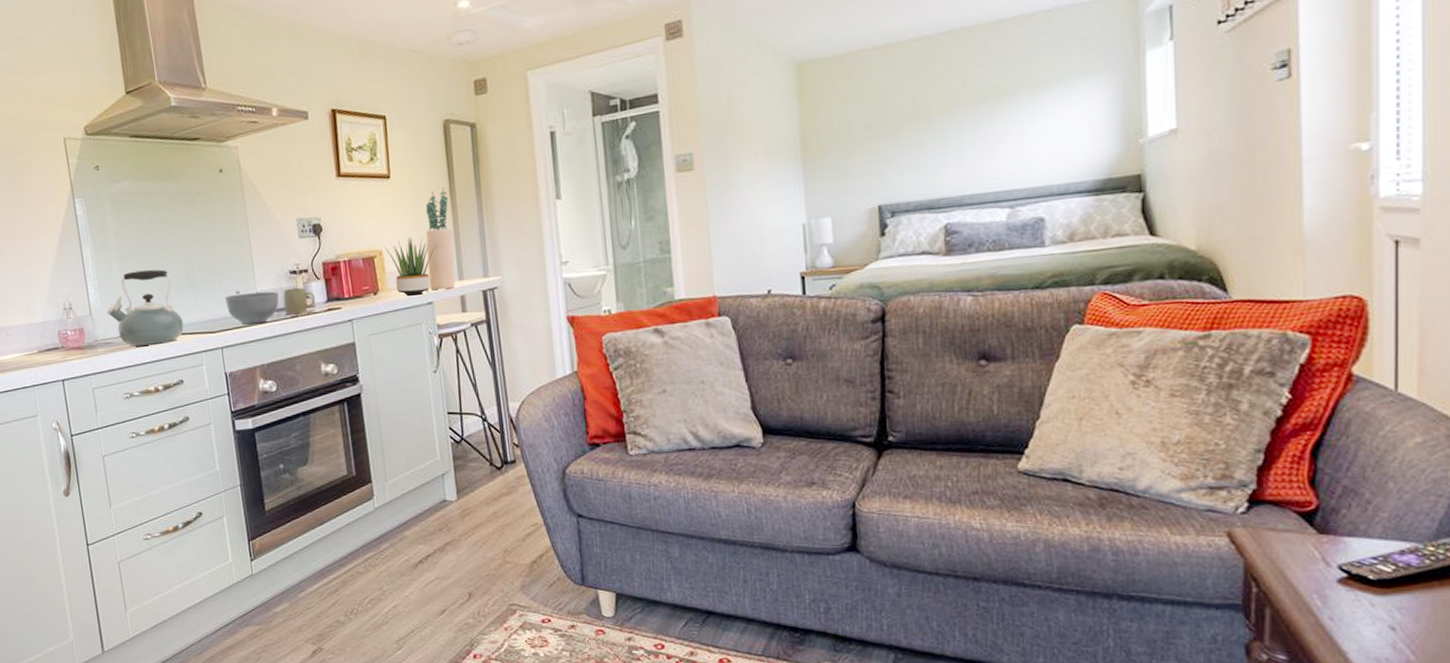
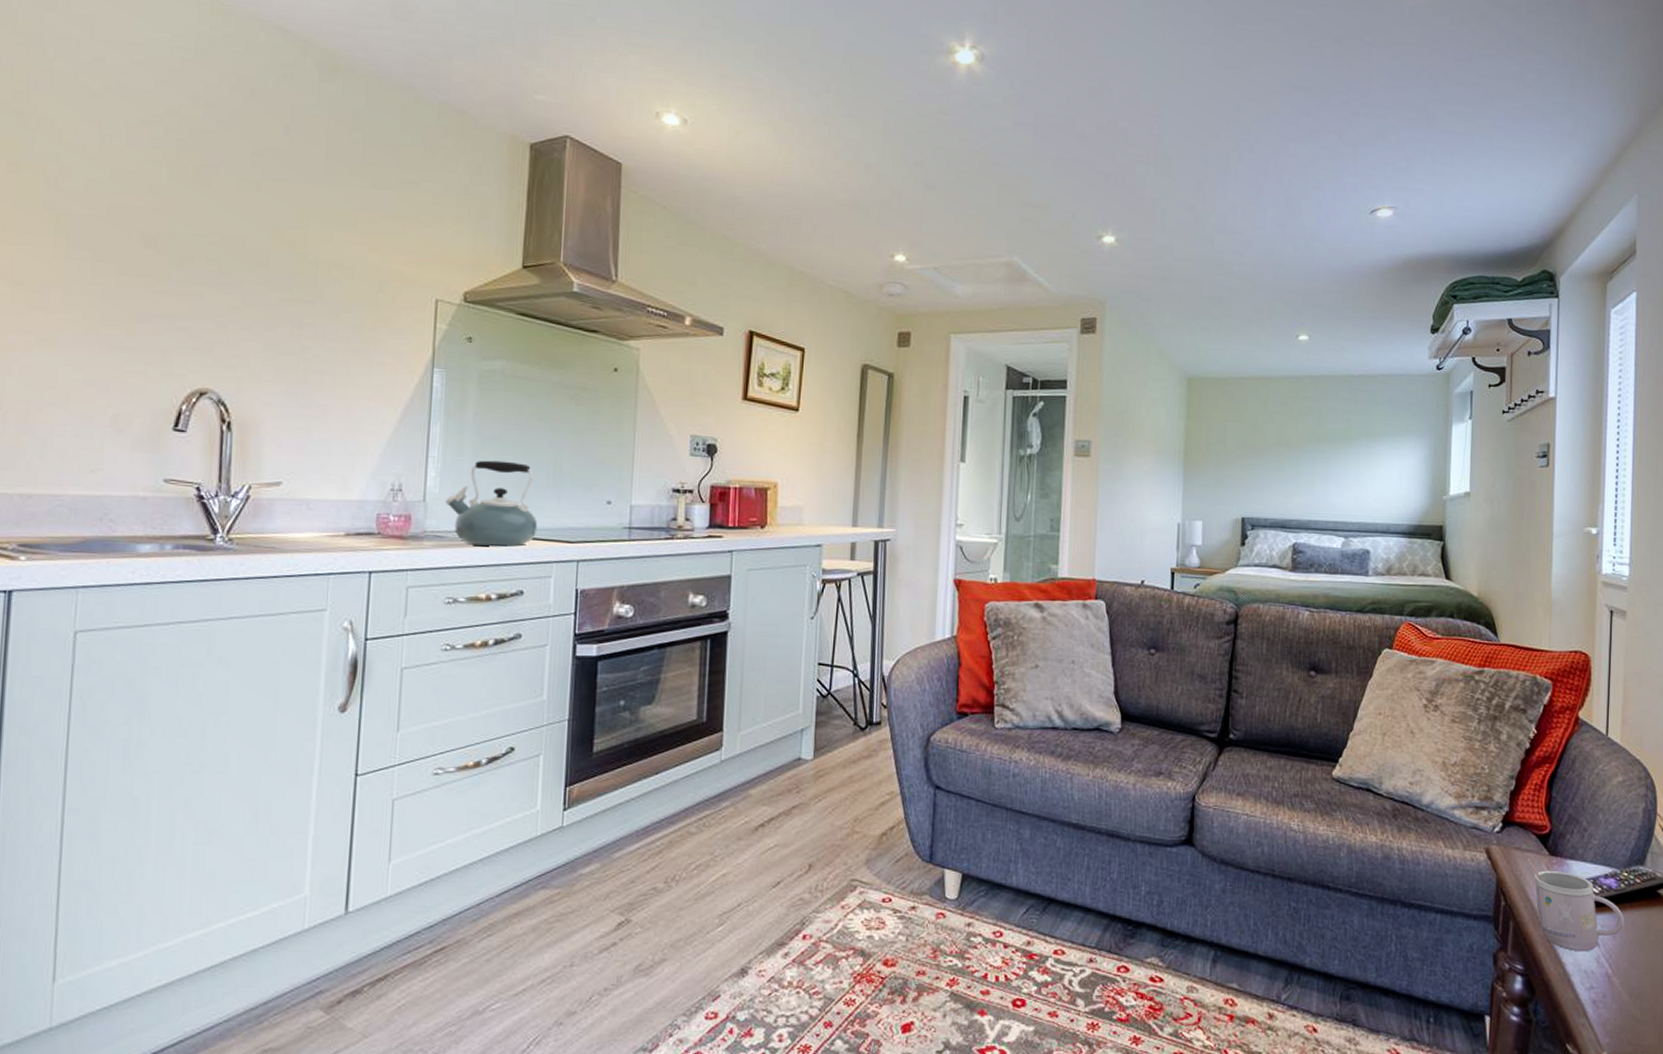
bowl: present [224,291,279,325] -> none [592,504,655,540]
mug: present [283,287,316,315] -> none [658,507,696,537]
potted plant: present [384,237,438,296] -> none [780,475,837,535]
vase: present [425,187,456,291] -> none [821,430,855,534]
mug: none [1284,538,1433,639] -> present [1526,857,1625,952]

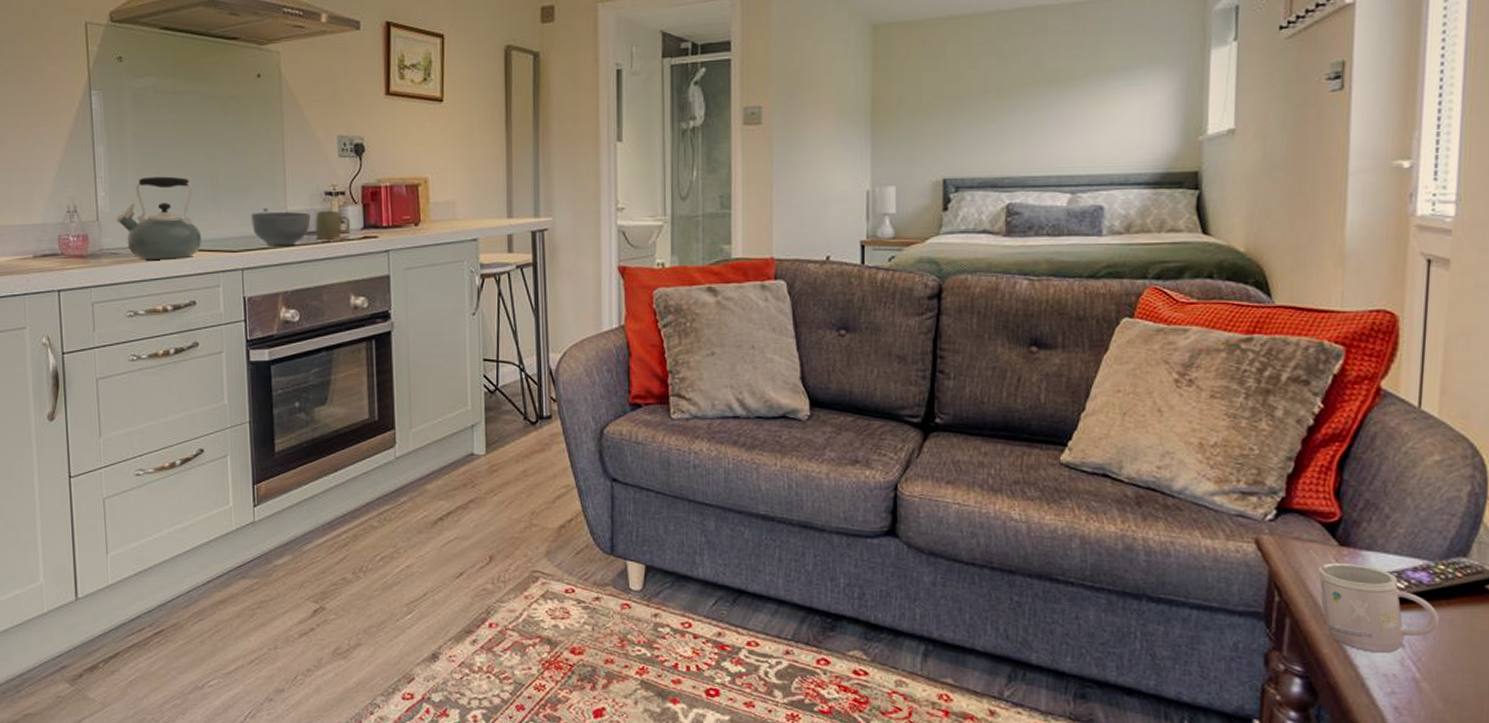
bowl: none [592,504,655,540] -> present [250,211,311,246]
mug: none [658,507,696,537] -> present [315,210,351,240]

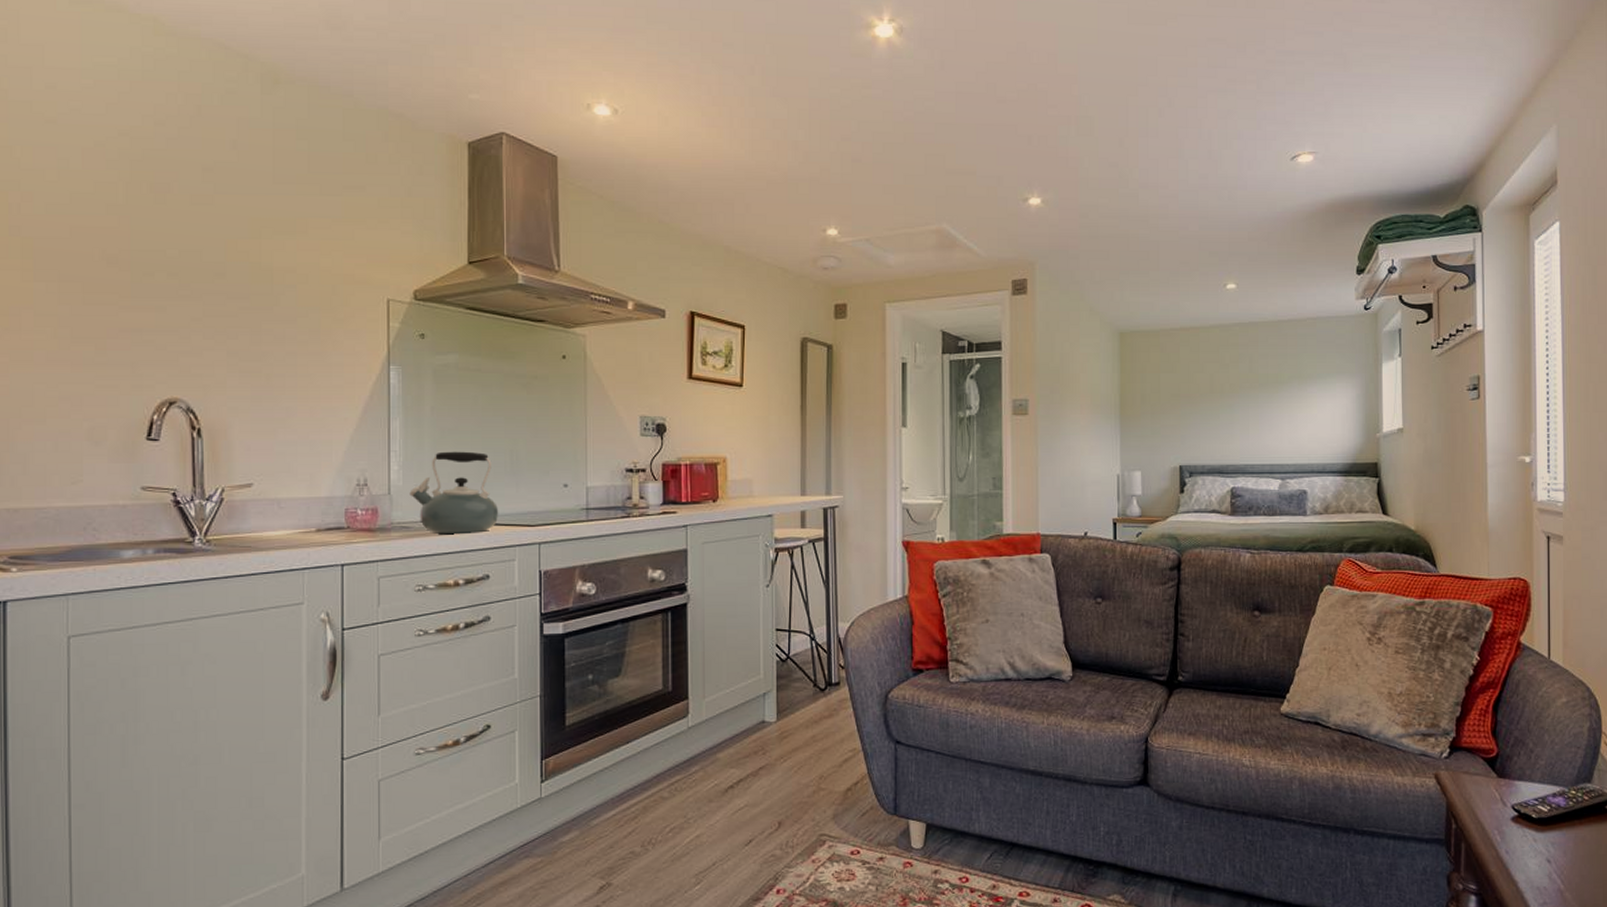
bowl: present [250,211,311,246] -> none [549,487,611,521]
mug: present [315,210,351,240] -> none [615,486,651,515]
mug: present [1308,548,1440,654] -> none [1475,781,1575,870]

